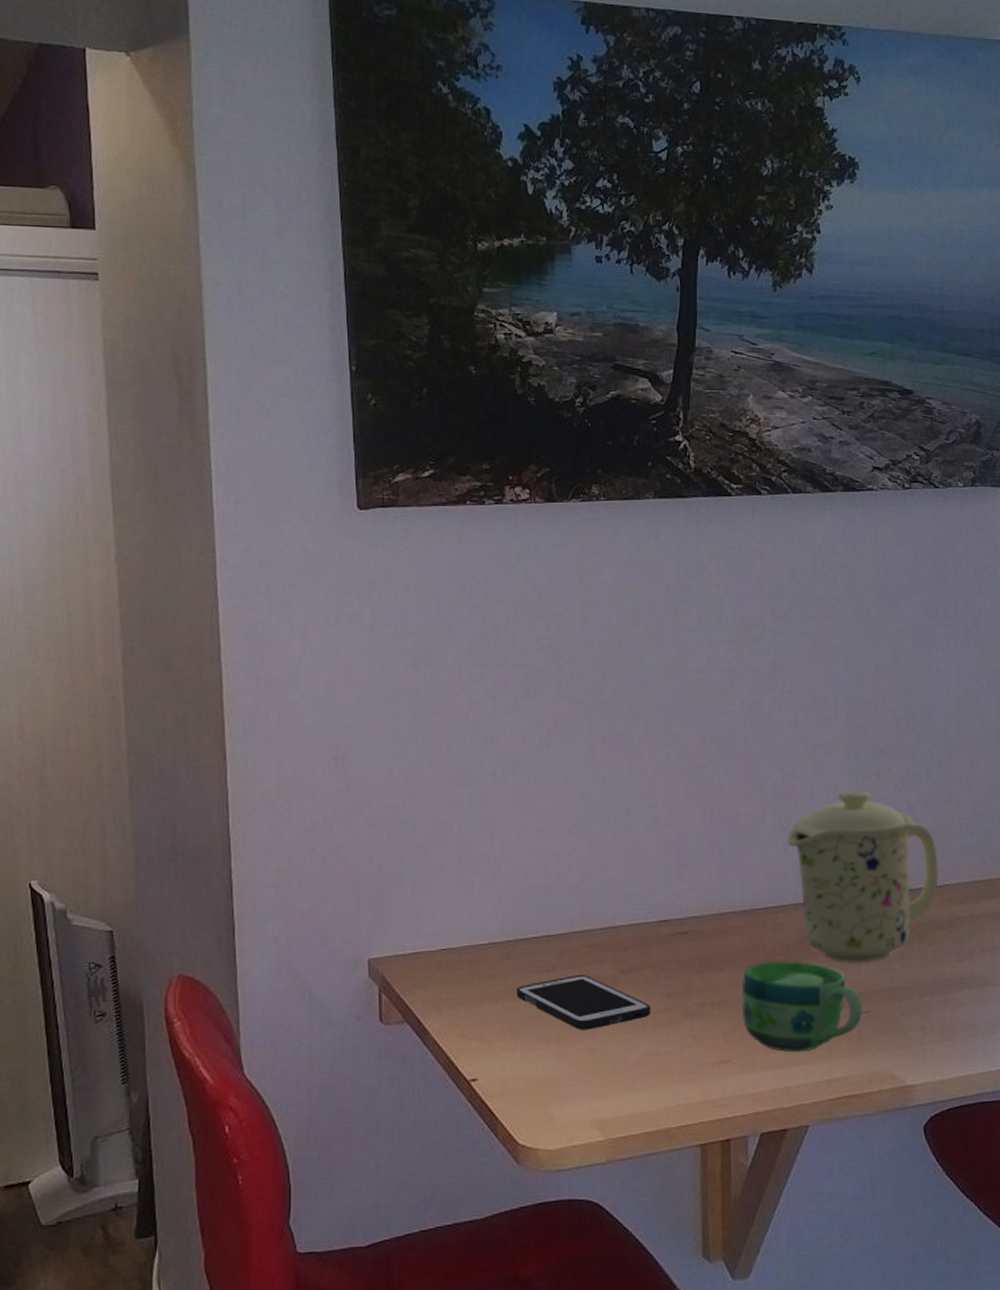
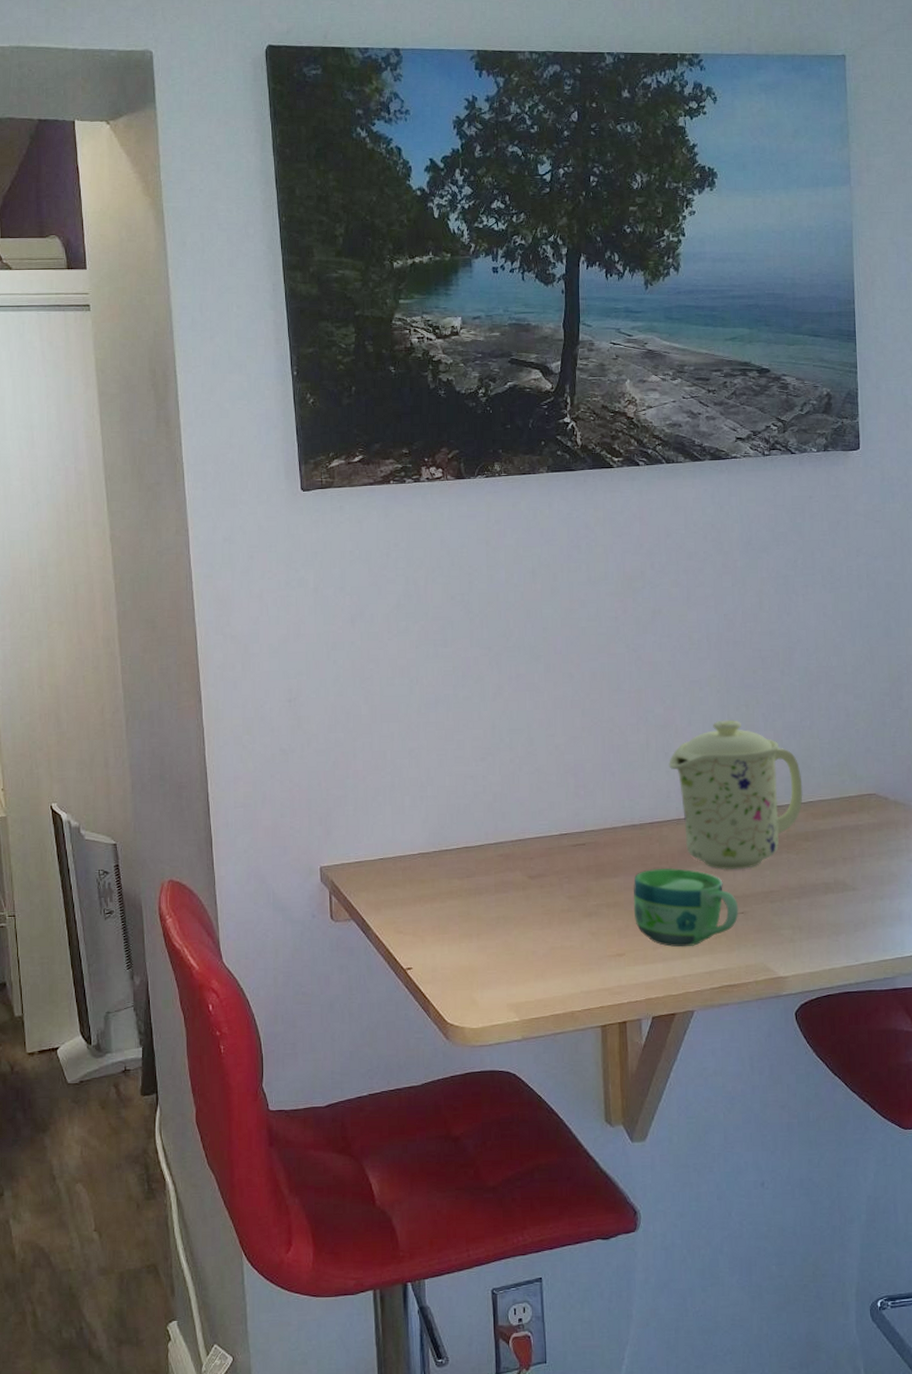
cell phone: present [517,974,651,1030] -> none [443,879,556,927]

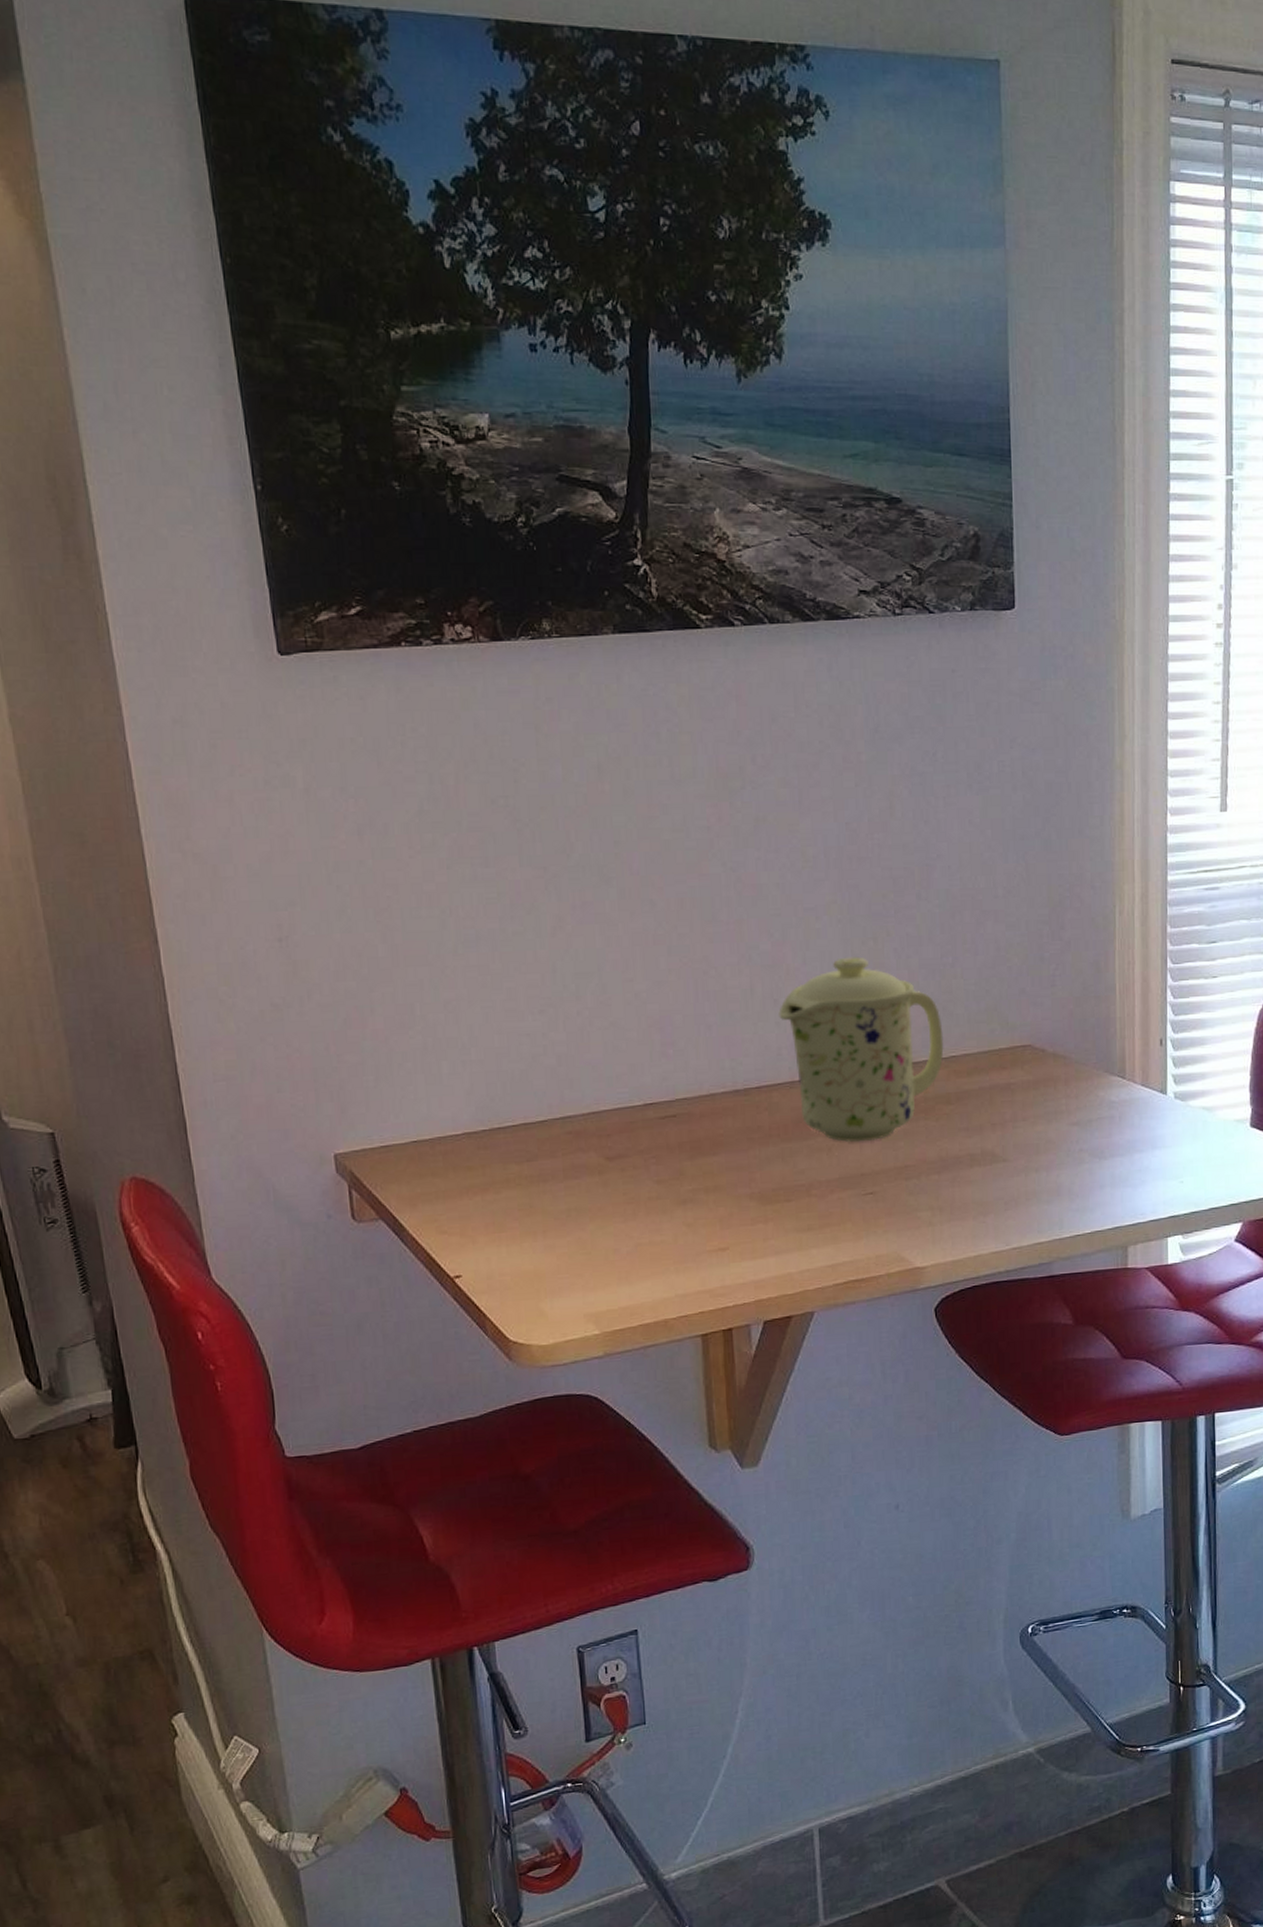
cup: present [633,867,739,947] -> none [737,1141,867,1237]

